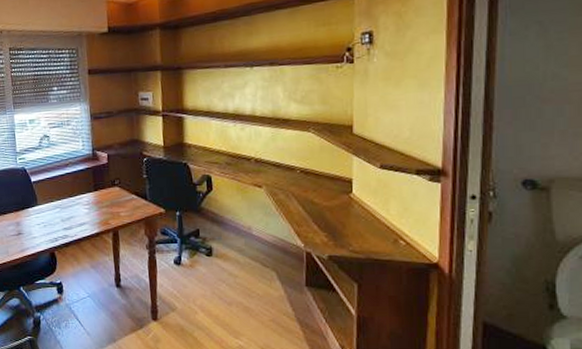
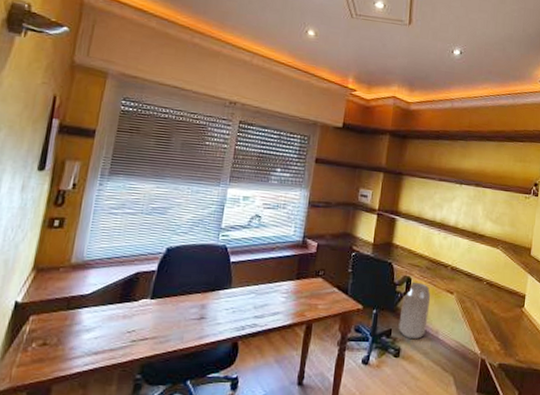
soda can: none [205,179,237,238] -> present [398,281,431,340]

